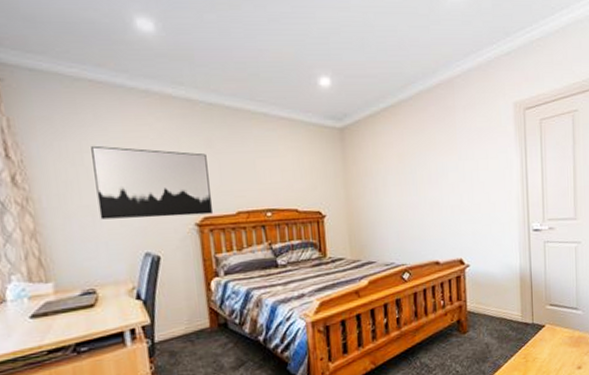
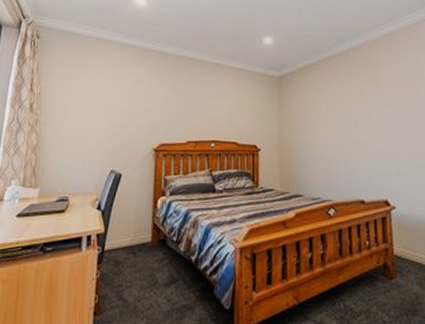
wall art: present [91,145,214,220] -> none [83,84,169,142]

